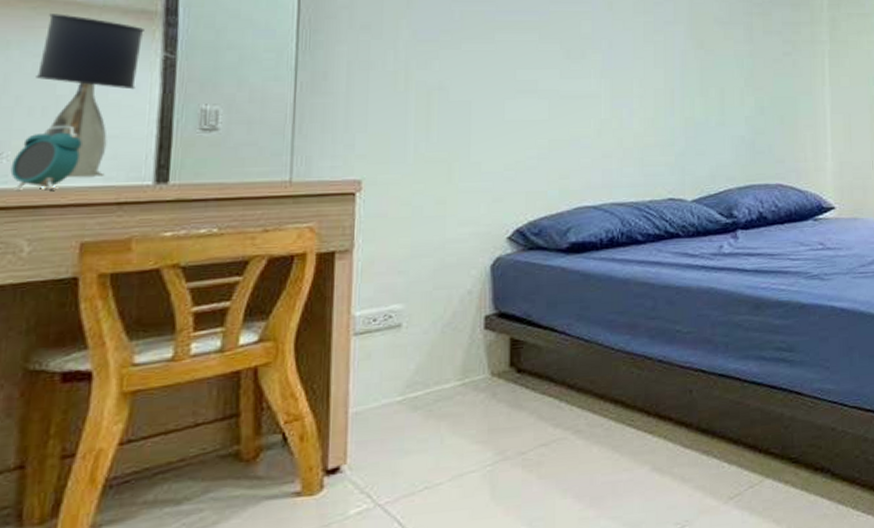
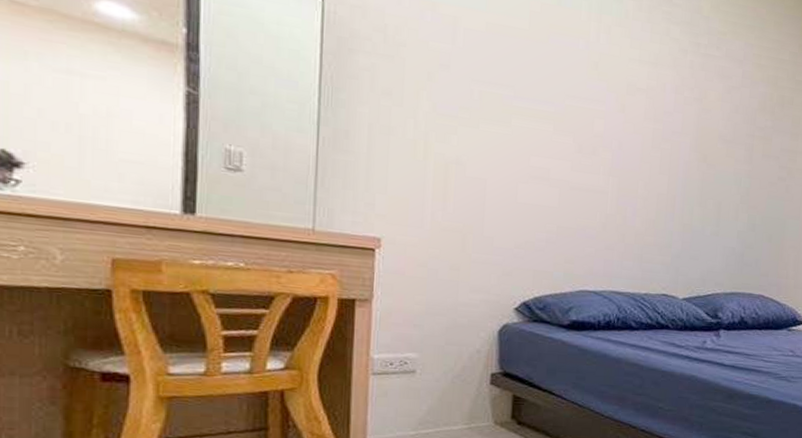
alarm clock: present [10,125,82,190] -> none [38,143,108,204]
table lamp: present [36,14,144,178] -> none [57,29,166,200]

